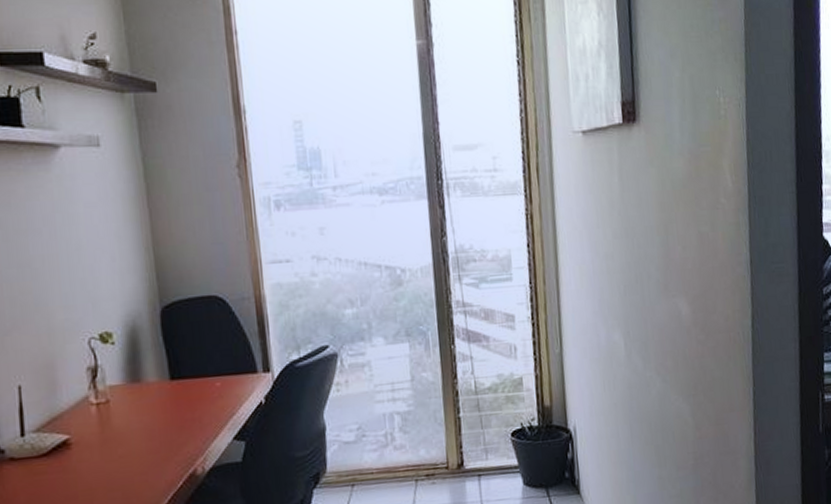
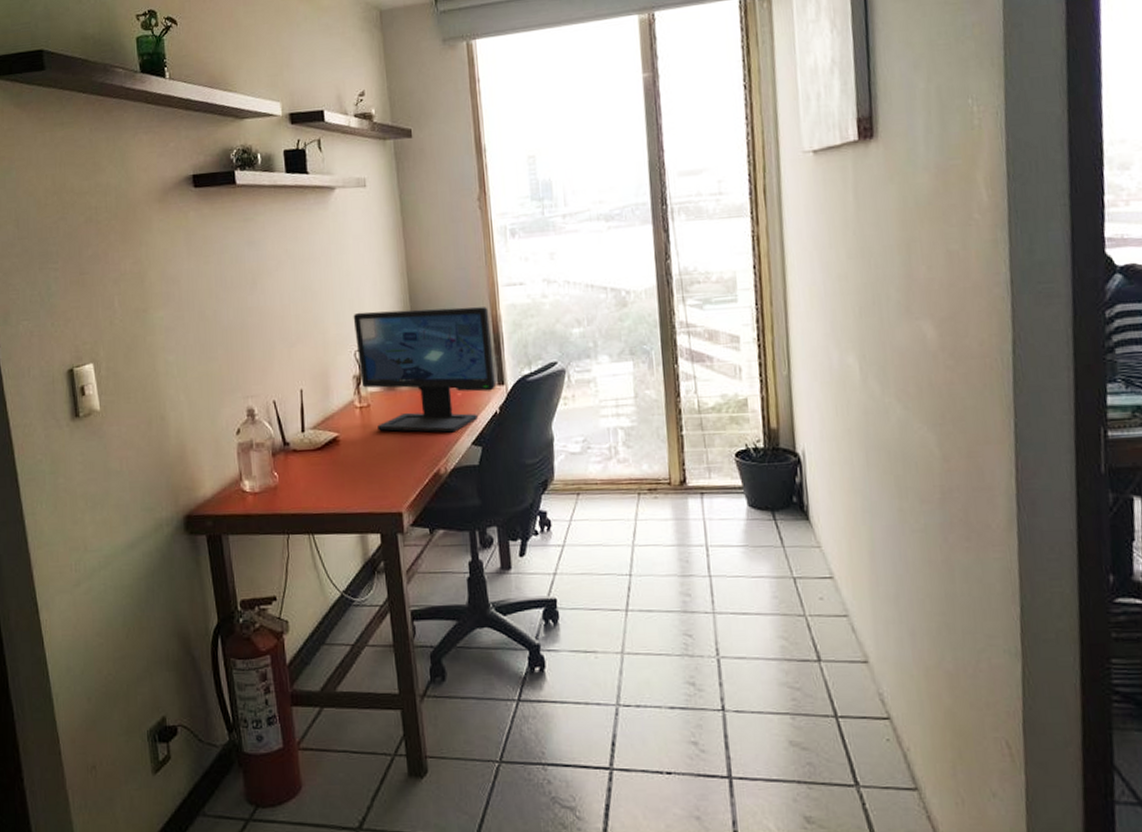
computer monitor: none [85,286,260,430] -> present [353,306,495,433]

